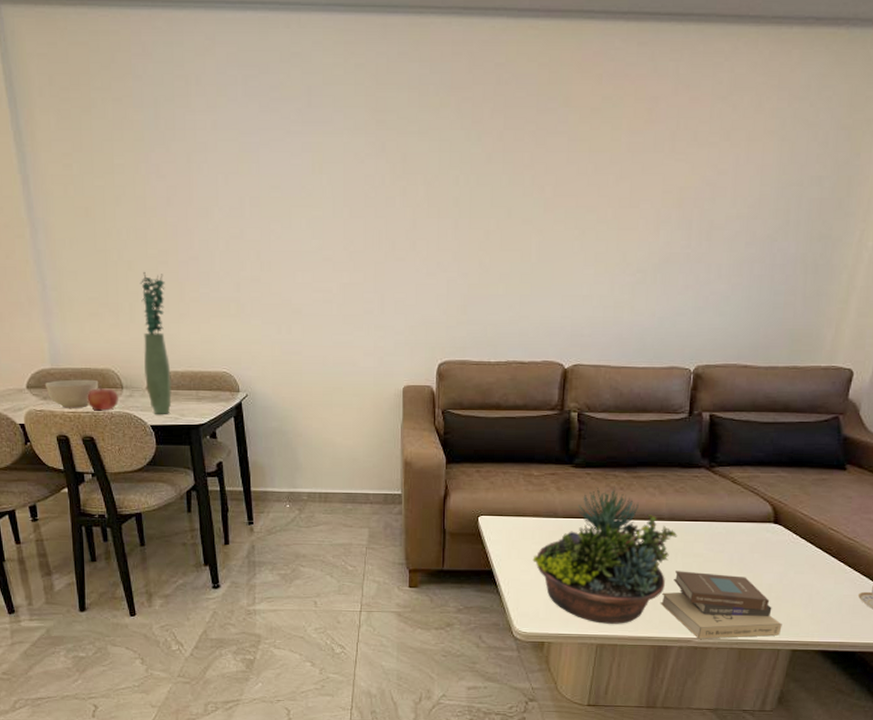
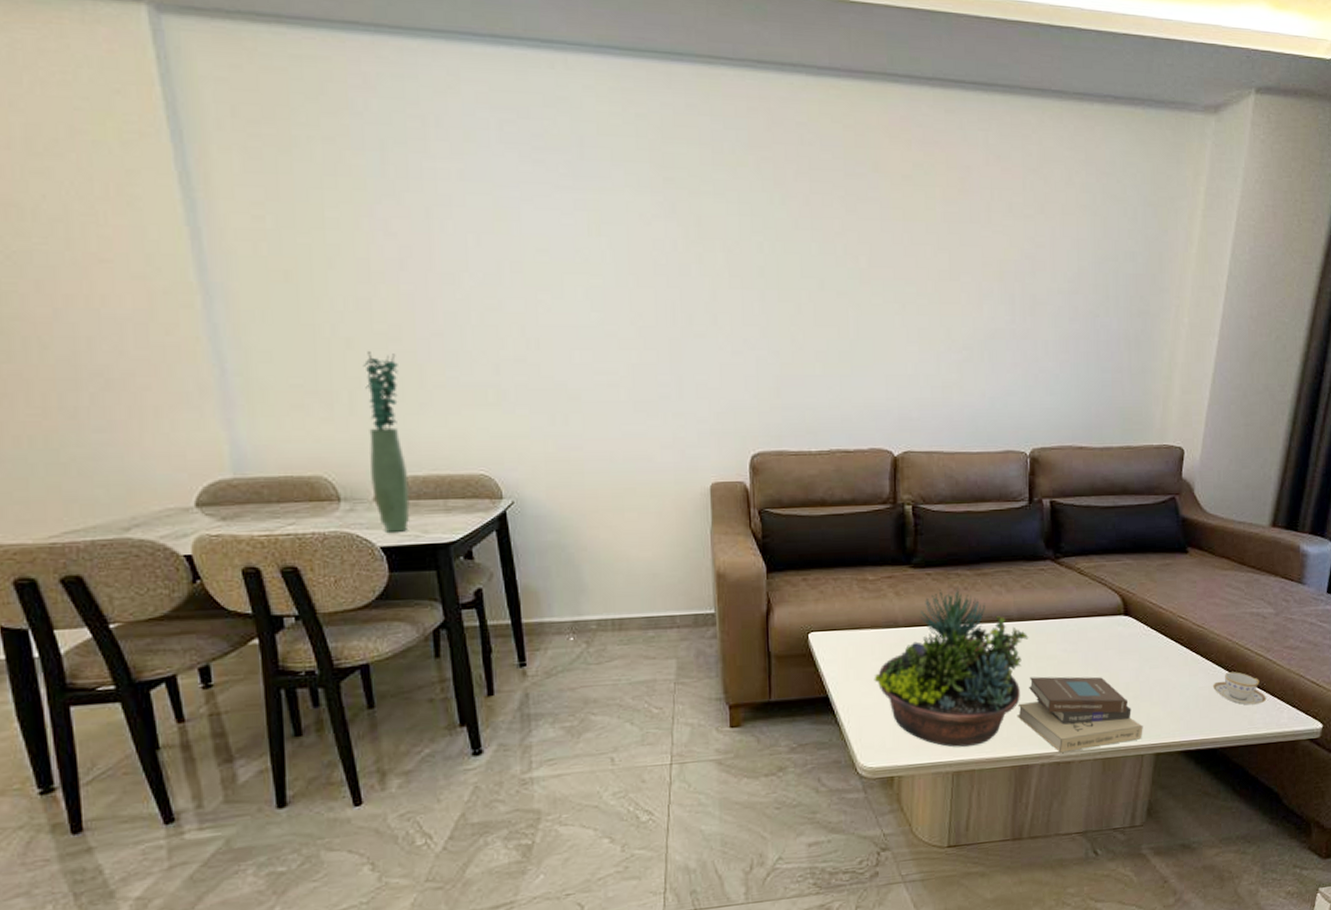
bowl: present [44,379,99,408] -> none [223,491,305,531]
fruit: present [87,386,118,411] -> none [287,499,334,532]

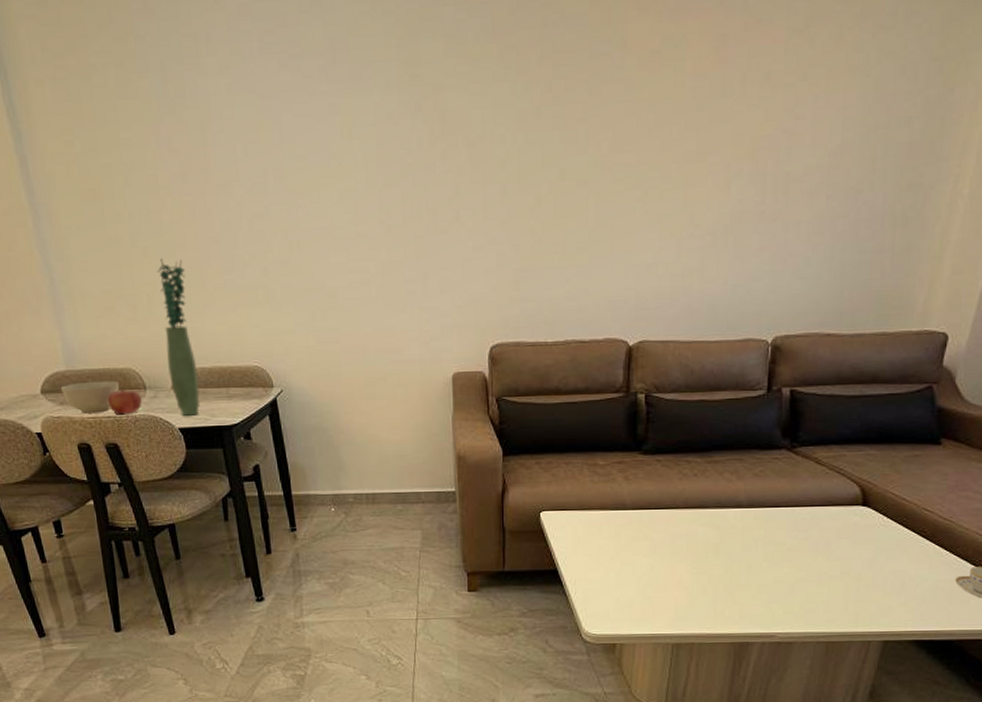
bowl: none [223,491,305,531] -> present [60,380,120,413]
fruit: none [287,499,334,532] -> present [107,387,142,415]
succulent planter: present [874,587,1029,747] -> none [600,473,758,622]
books: present [1017,676,1143,753] -> none [740,561,873,633]

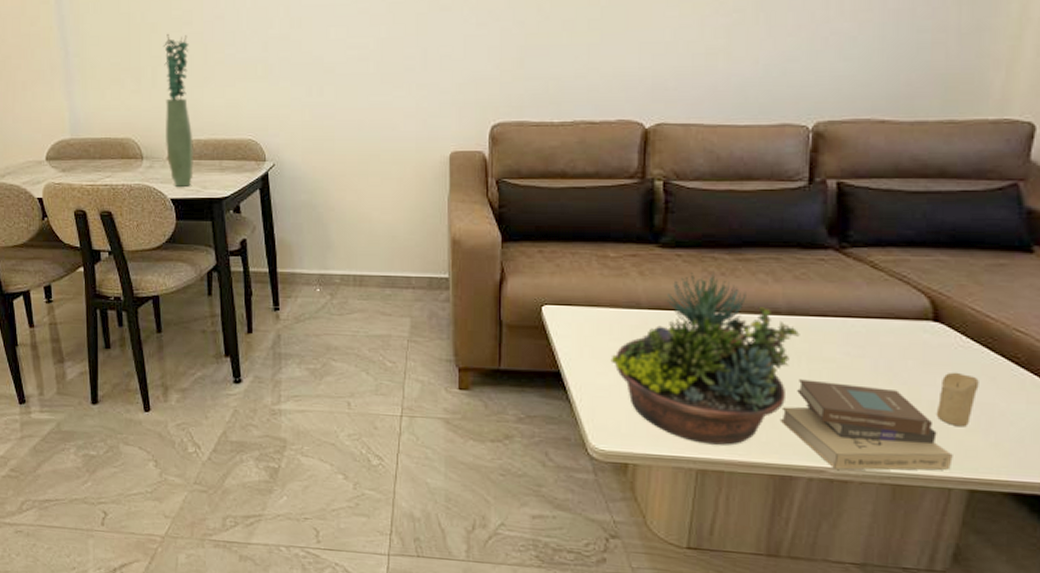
bowl: present [60,380,120,413] -> none [64,150,119,181]
fruit: present [107,387,142,415] -> none [106,156,138,184]
succulent planter: none [600,473,758,622] -> present [610,272,800,445]
books: none [740,561,873,633] -> present [779,379,953,471]
candle: none [861,547,895,591] -> present [936,372,979,427]

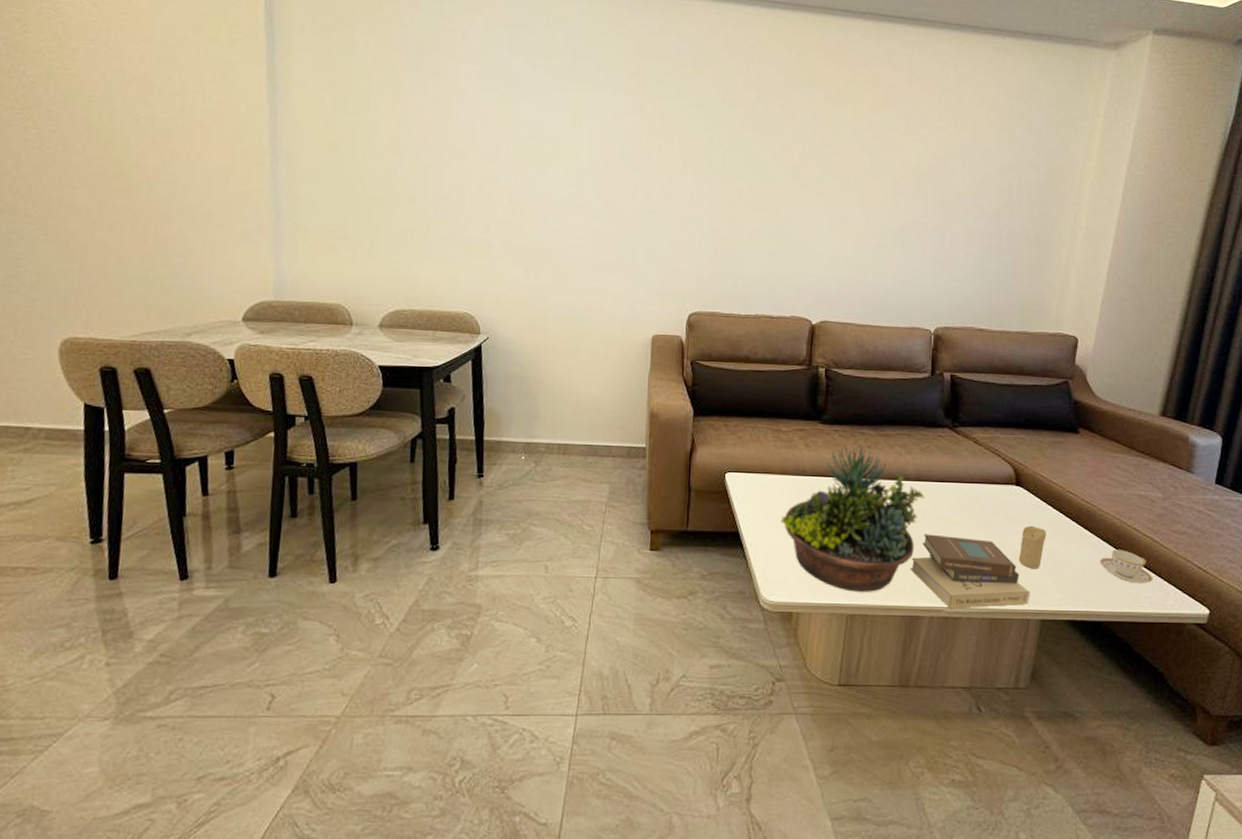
vase: present [163,34,194,187] -> none [378,208,411,355]

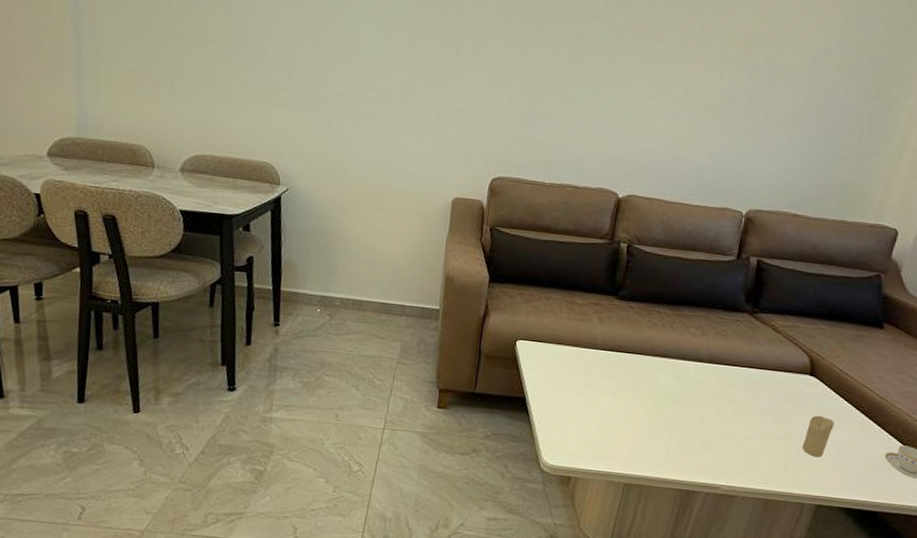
succulent planter: present [780,445,925,592] -> none [567,322,715,465]
books: present [910,534,1030,608] -> none [691,414,809,489]

